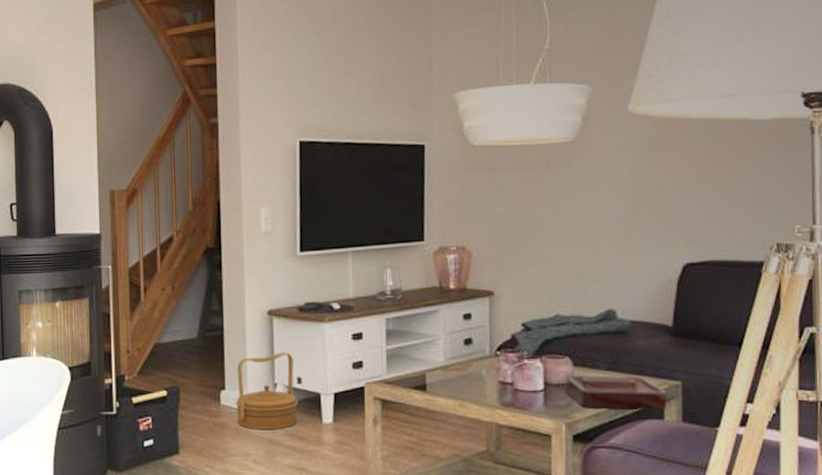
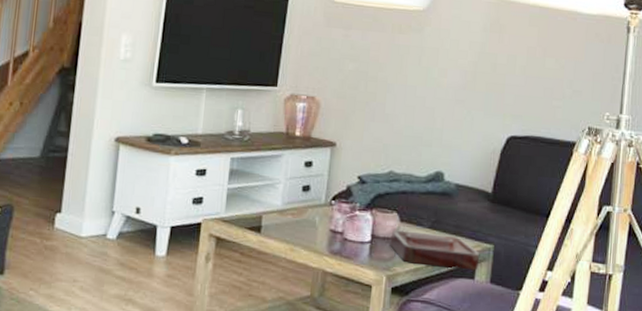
woven basket: present [235,353,299,430] -> none [69,181,135,259]

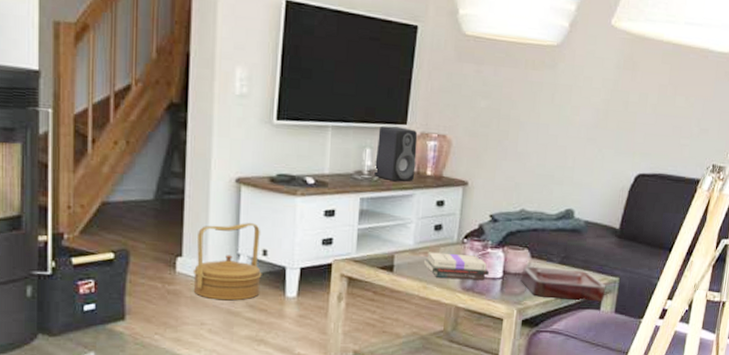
woven basket: none [69,181,135,259] -> present [192,223,262,301]
speaker: none [245,88,287,143] -> present [374,125,418,182]
books: none [291,213,357,245] -> present [423,252,489,281]

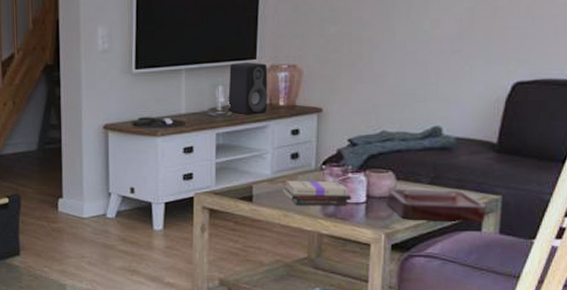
woven basket: present [192,223,262,301] -> none [72,164,131,235]

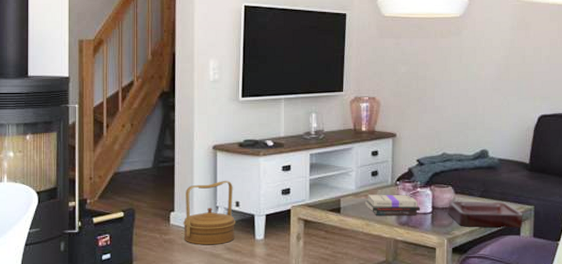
woven basket: none [72,164,131,235] -> present [182,181,236,245]
speaker: present [228,62,268,115] -> none [320,94,353,139]

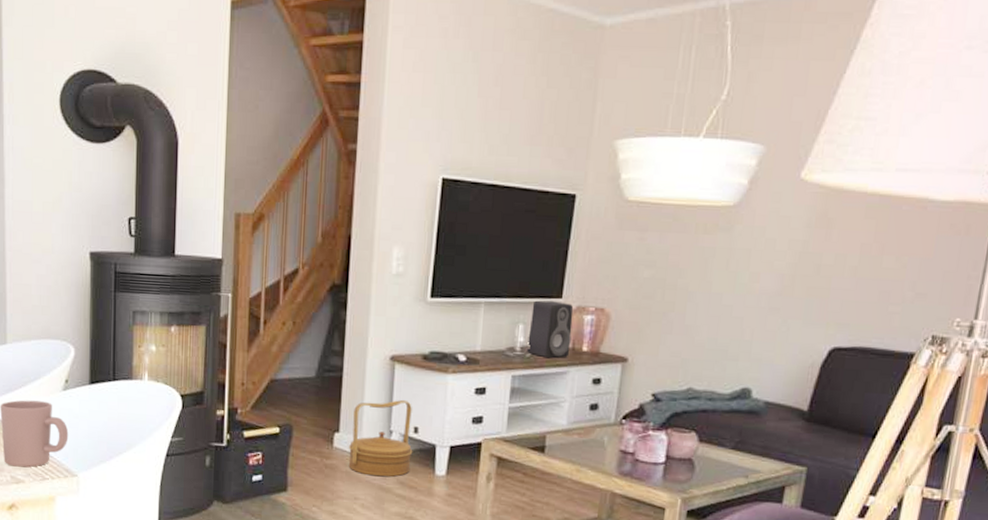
speaker: none [320,94,353,139] -> present [527,300,574,359]
books: present [364,194,420,216] -> none [577,433,650,466]
decorative tray: present [448,200,523,229] -> none [686,449,790,494]

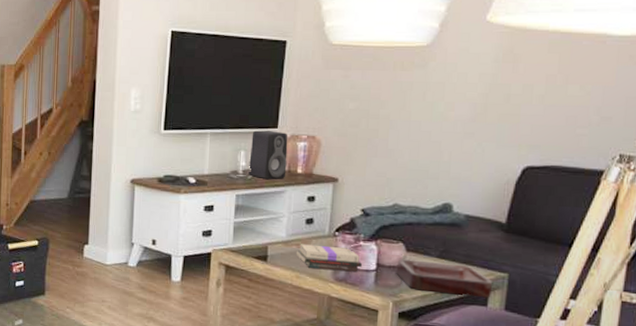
woven basket: present [348,400,413,477] -> none [96,217,152,283]
books: none [577,433,650,466] -> present [296,244,362,272]
decorative tray: none [686,449,790,494] -> present [396,258,493,298]

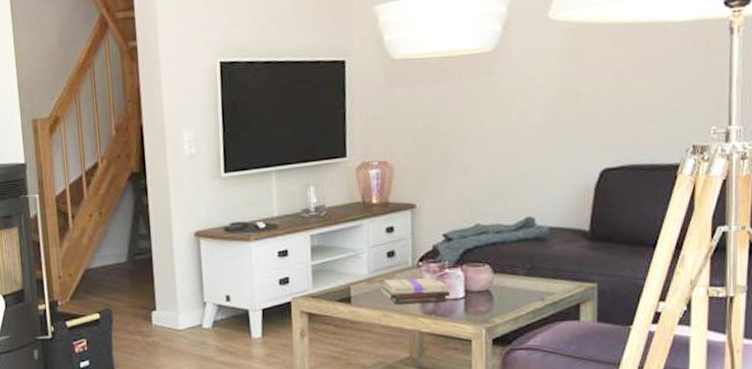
speaker: present [248,130,288,180] -> none [320,160,361,215]
decorative tray: present [396,258,493,298] -> none [485,280,583,313]

